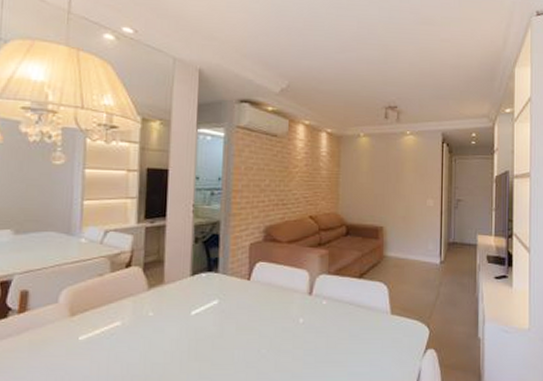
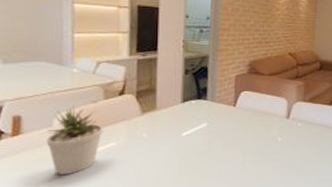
potted plant: none [52,280,109,358] -> present [47,106,103,174]

